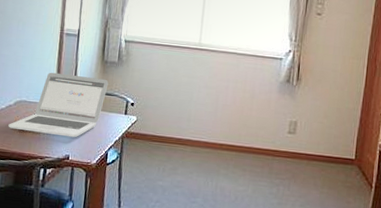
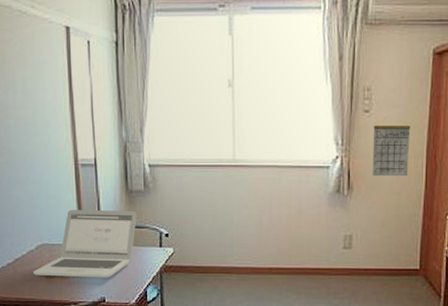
calendar: none [319,26,356,75] -> present [372,124,411,177]

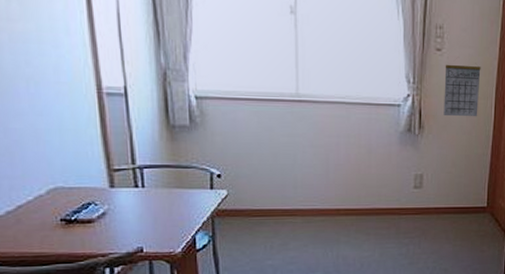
laptop: present [33,209,137,278] -> none [44,146,182,226]

